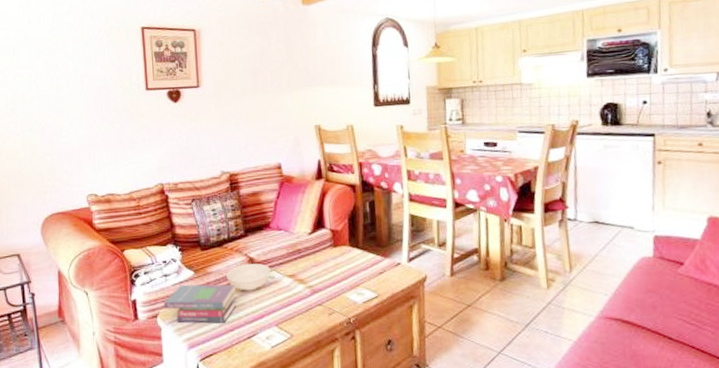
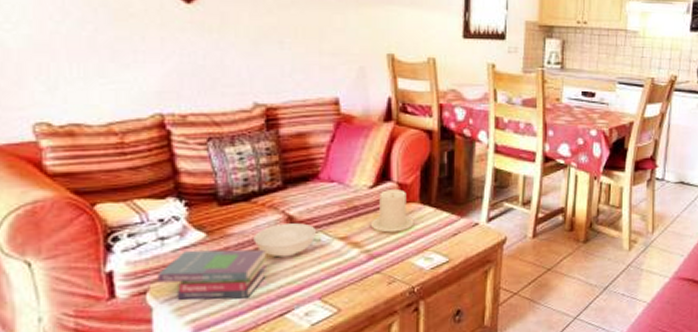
candle: none [311,235,347,271] -> present [370,189,414,233]

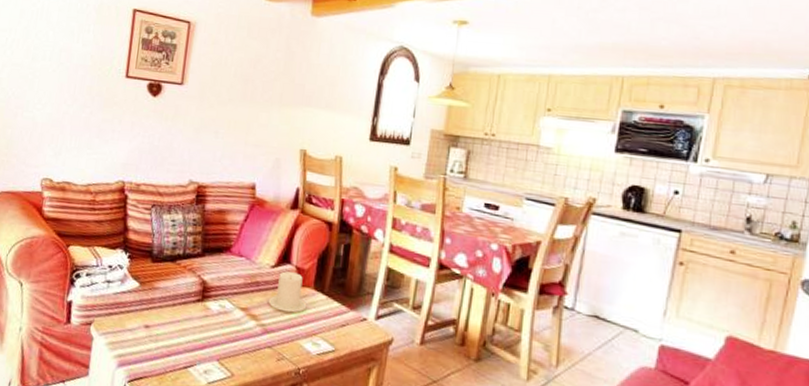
books: present [157,249,266,301] -> none [100,294,181,347]
bowl: present [254,223,317,258] -> none [173,286,224,317]

